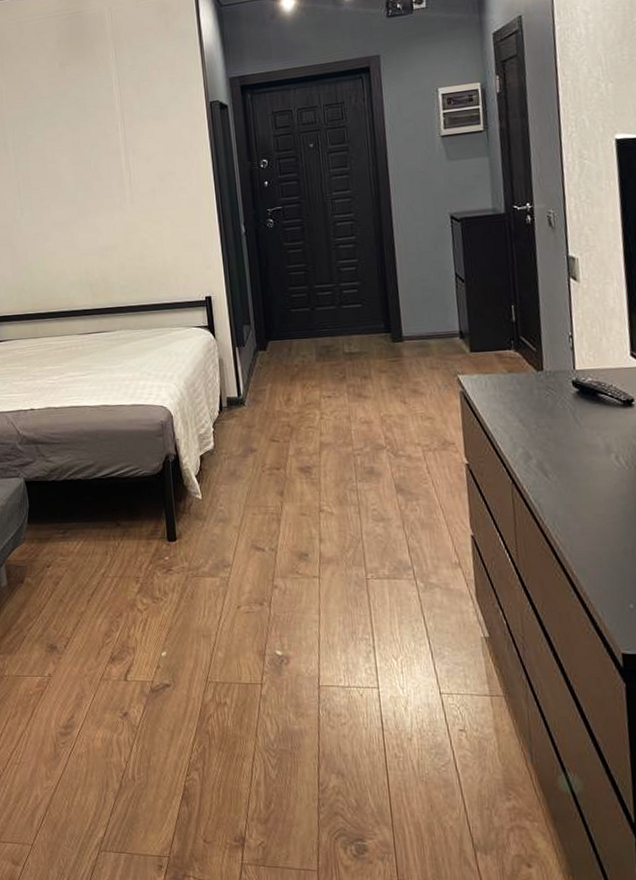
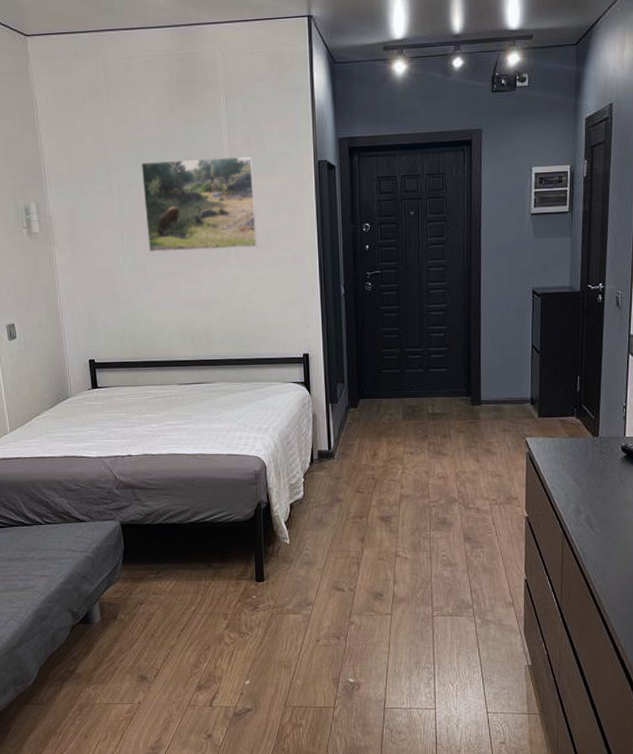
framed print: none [34,103,153,204] -> present [140,156,258,252]

